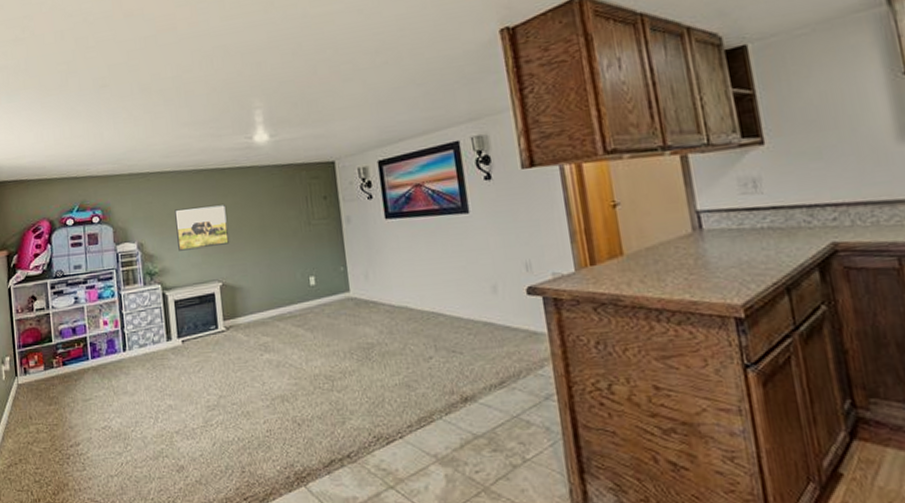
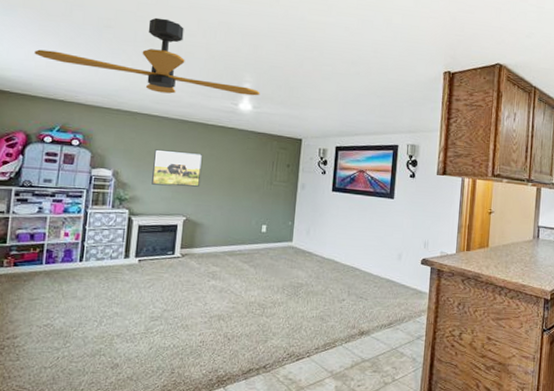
ceiling fan: none [42,60,275,145] -> present [34,17,260,96]

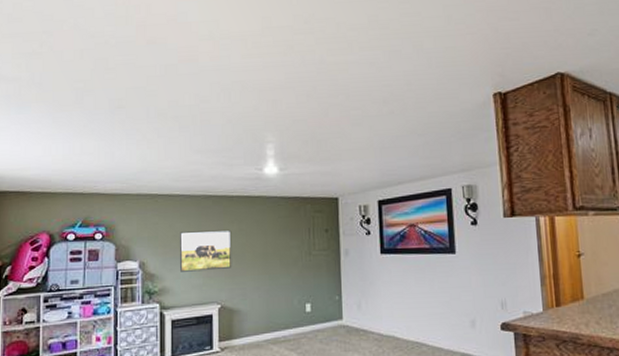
ceiling fan: present [34,17,260,96] -> none [50,88,285,169]

